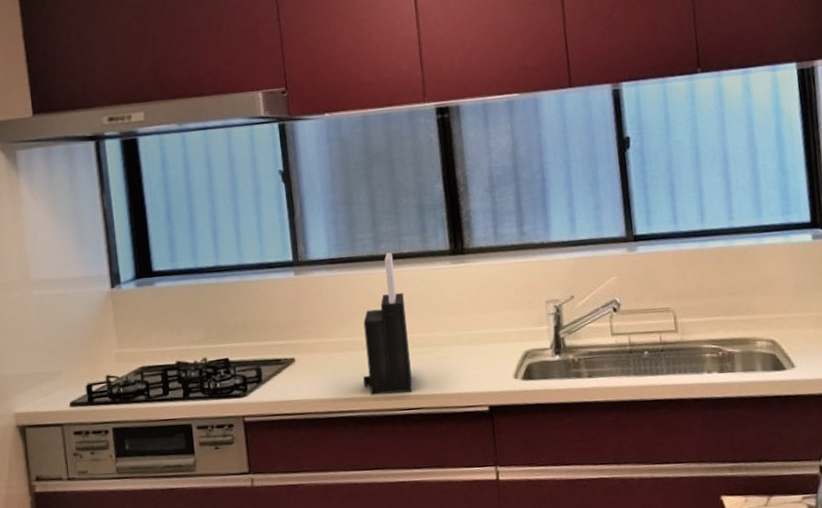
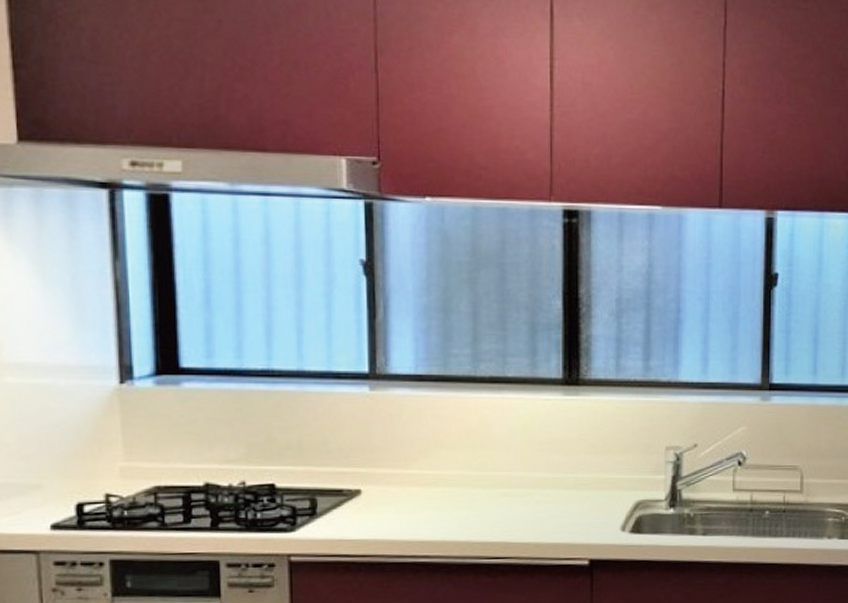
knife block: present [363,252,412,395] -> none [444,375,503,539]

